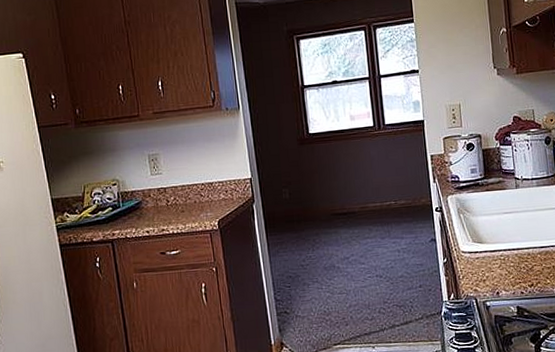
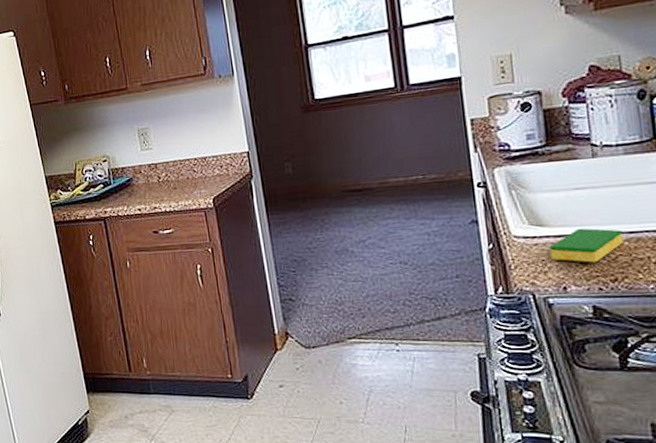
dish sponge: none [487,244,537,272] -> present [549,228,624,263]

